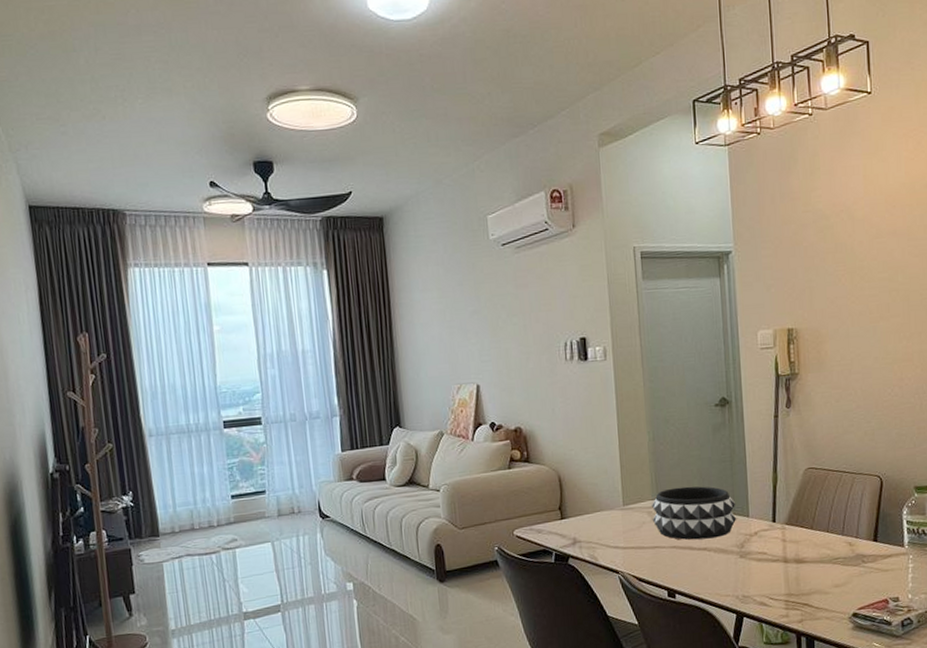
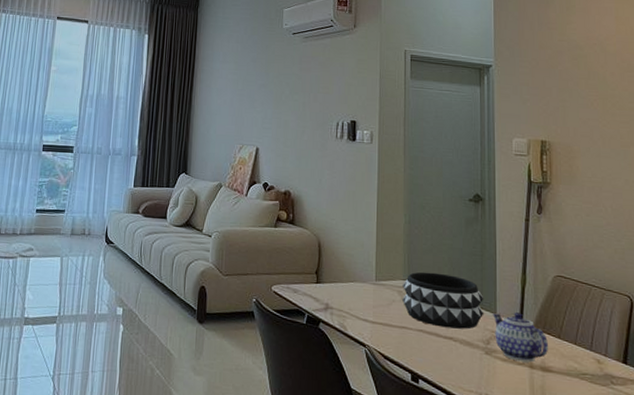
teapot: none [745,511,802,559] -> present [492,312,549,363]

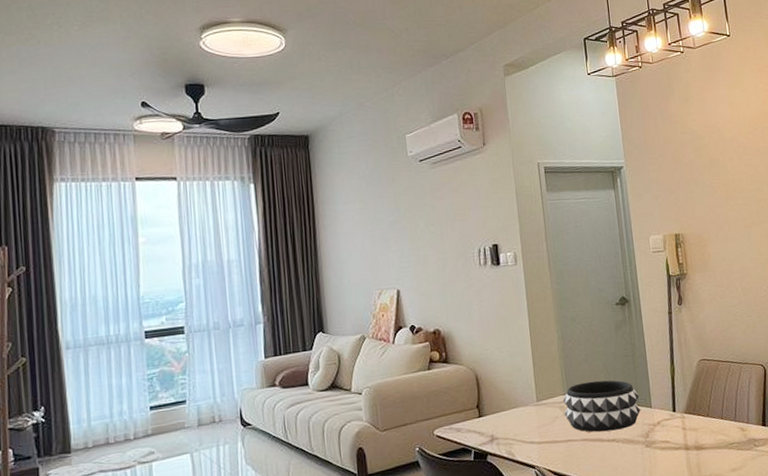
teapot: present [492,312,549,363] -> none [648,401,700,447]

